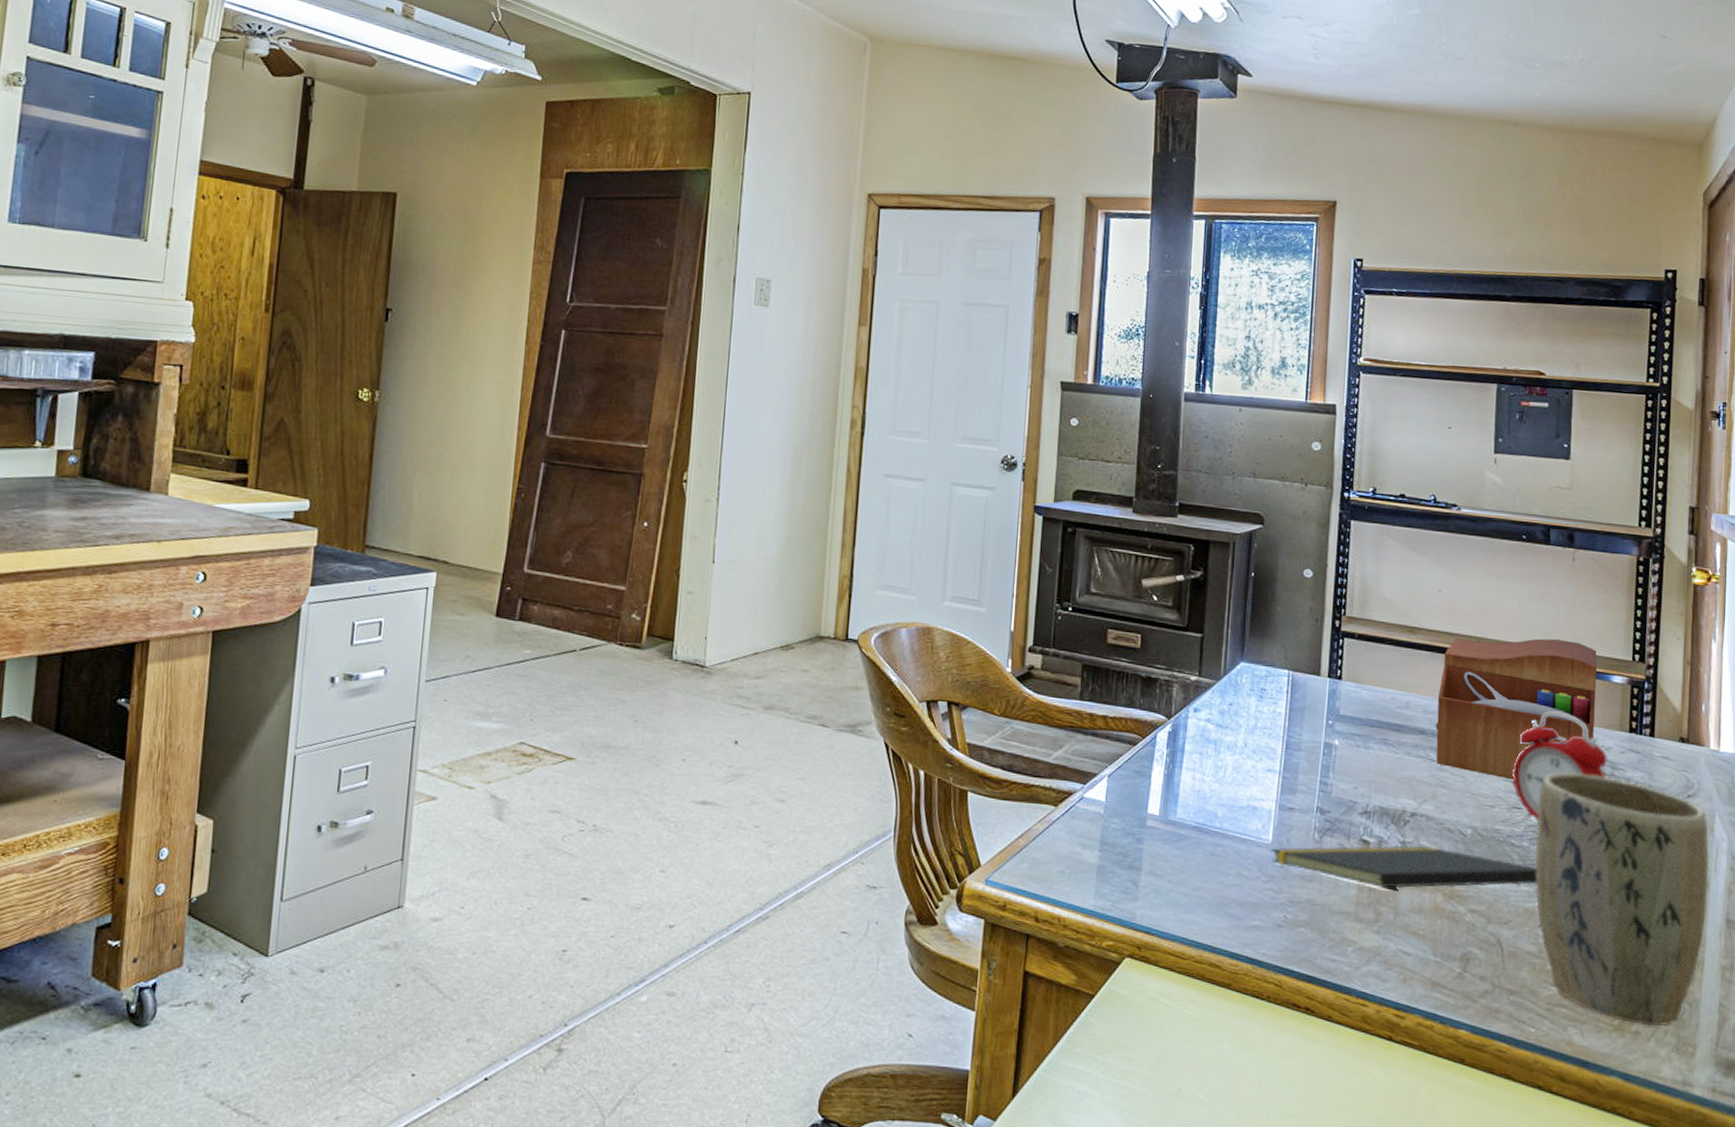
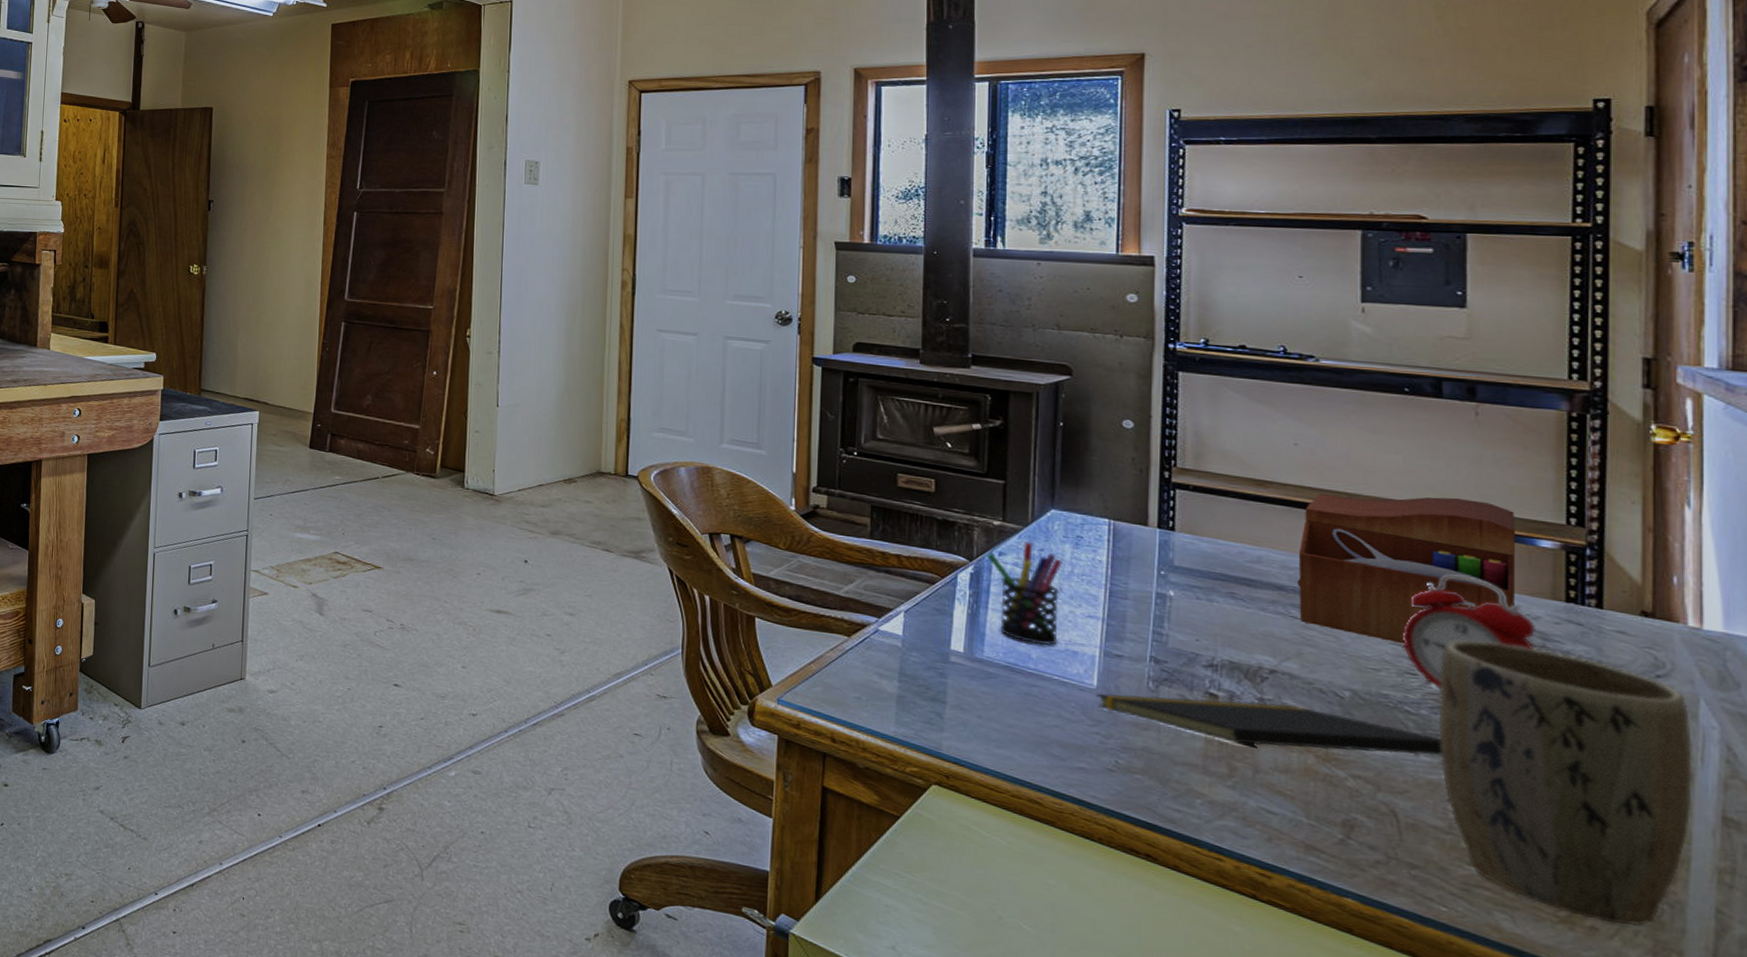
pen holder: none [1184,697,1248,803] -> present [987,542,1062,645]

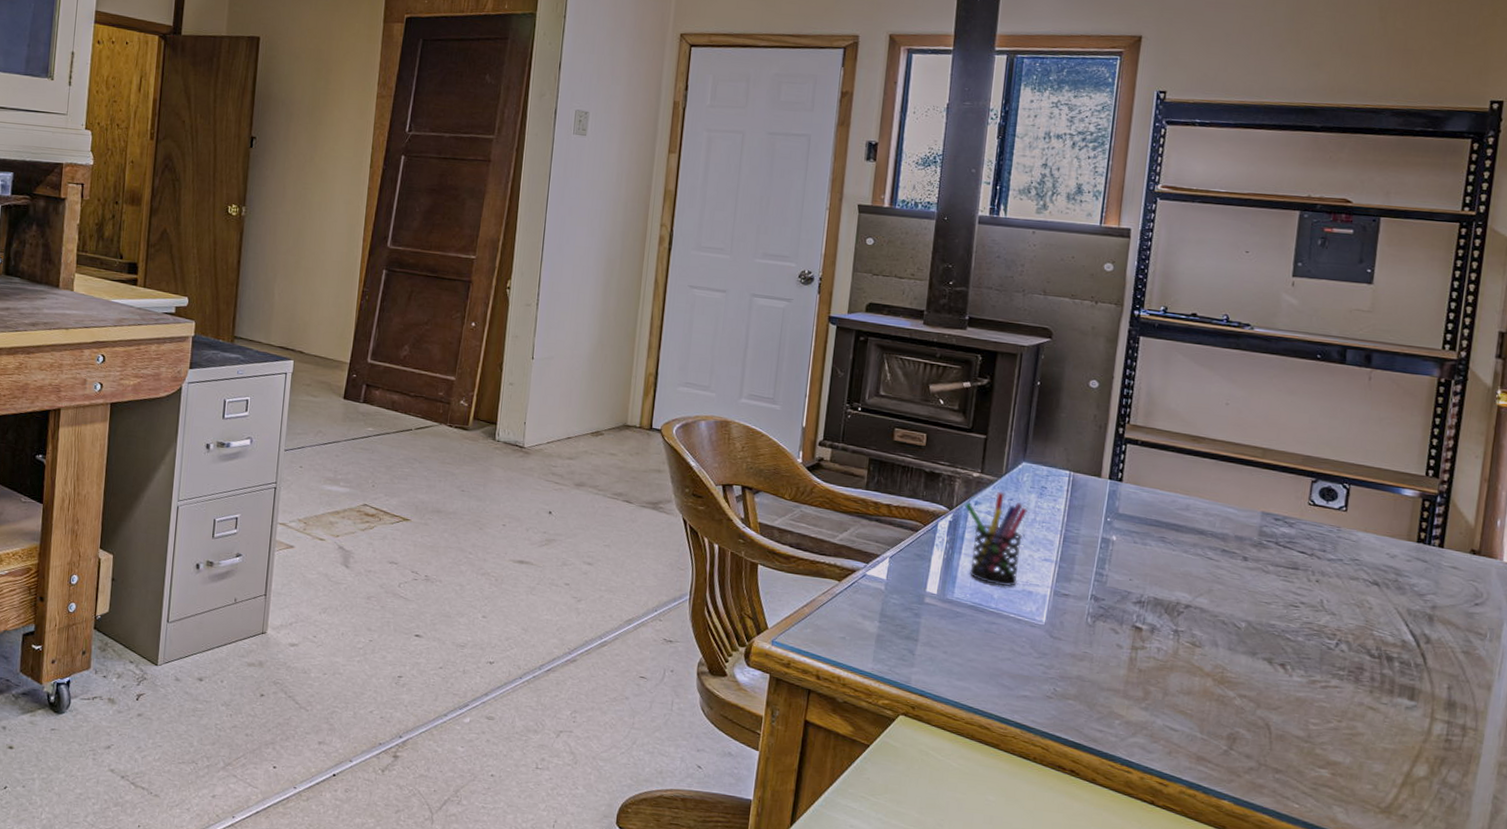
notepad: present [1096,693,1443,757] -> none [1044,628,1311,677]
sewing box: present [1298,493,1516,644] -> none [1213,448,1388,581]
alarm clock: present [1403,574,1535,688] -> none [1291,519,1392,618]
plant pot: present [1438,639,1692,926] -> none [1308,576,1495,812]

